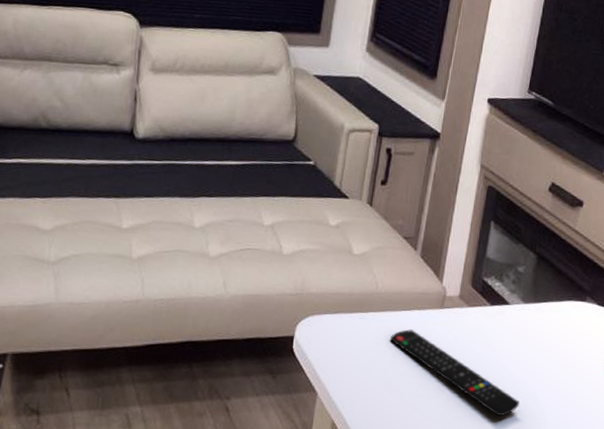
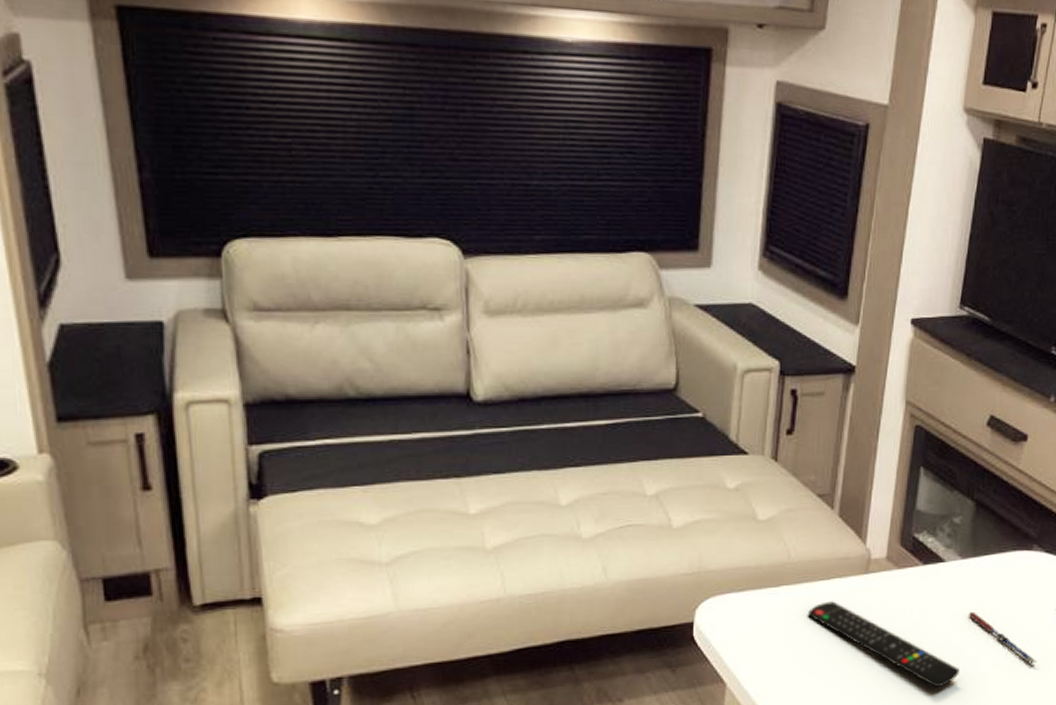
pen: none [528,351,589,404] -> present [968,611,1037,664]

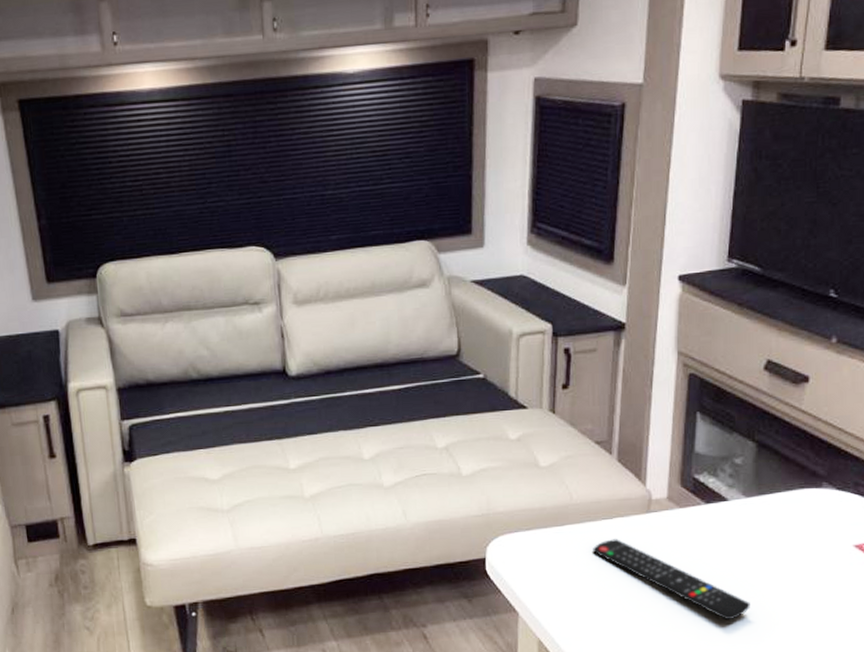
pen: present [968,611,1037,664] -> none [756,548,835,599]

